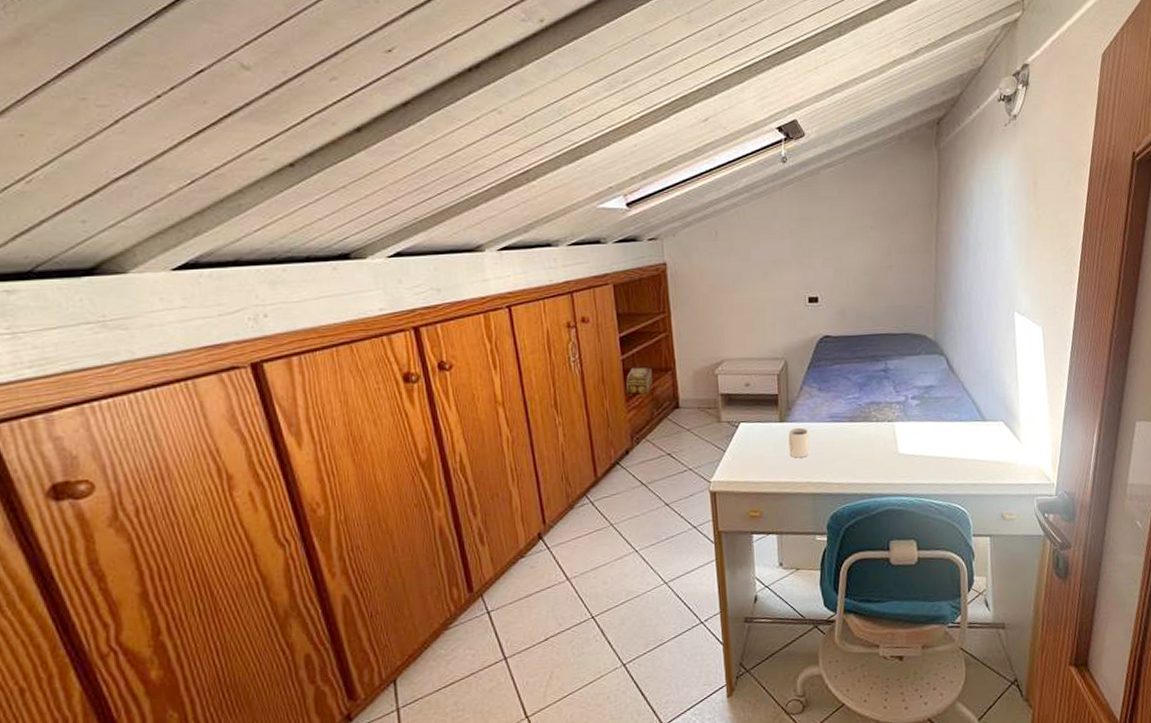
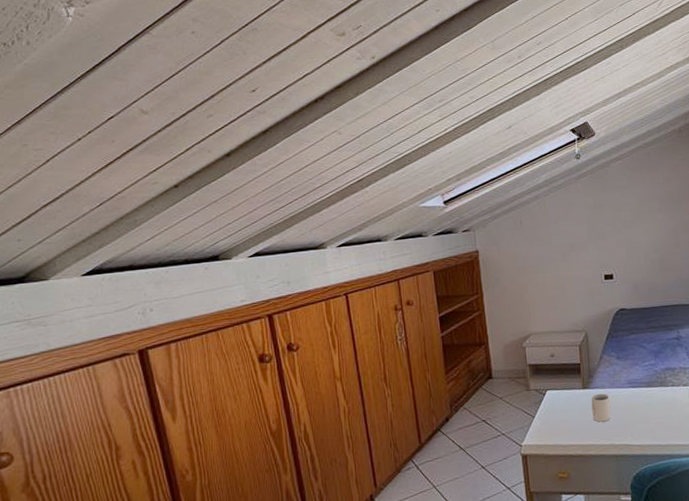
decorative box: present [625,367,654,395] -> none [445,343,470,368]

